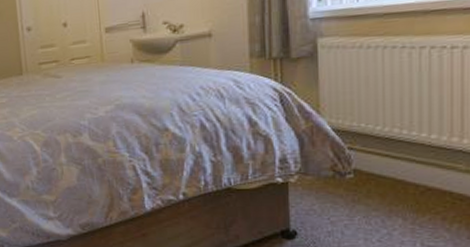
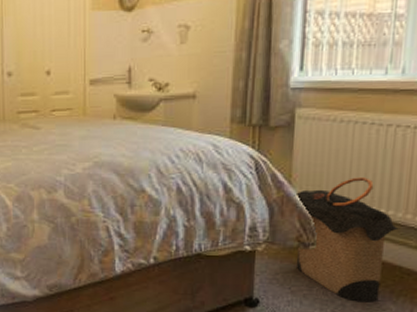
laundry hamper: none [324,102,447,231] -> present [294,177,401,303]

